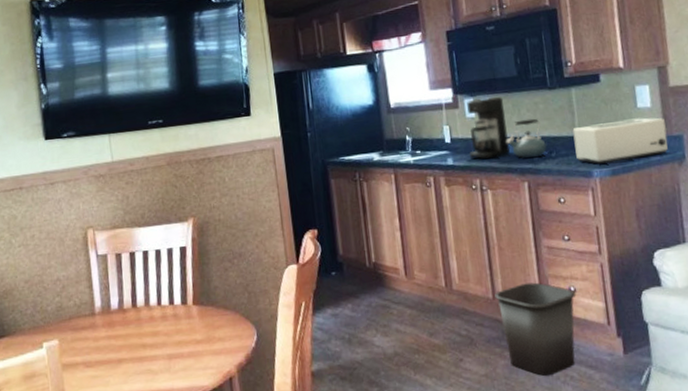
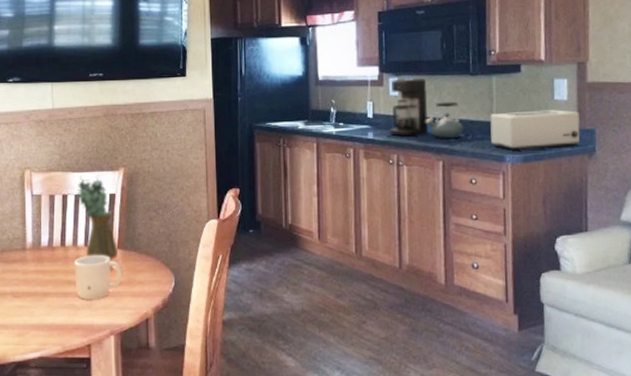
vase: none [145,230,194,329] -> present [77,176,119,270]
mug: none [148,312,200,363] -> present [74,254,122,299]
waste bin: present [494,282,576,376] -> none [401,256,479,344]

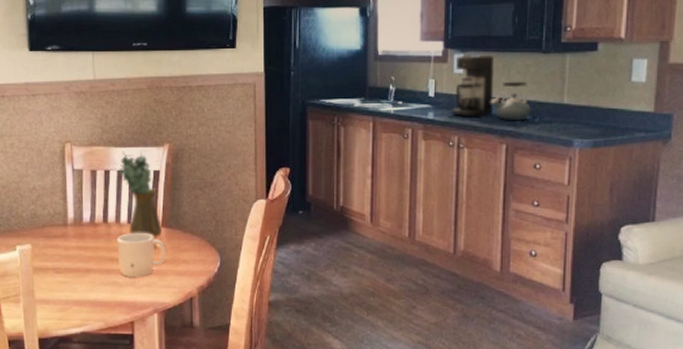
toaster: present [490,109,580,151] -> none [560,92,657,136]

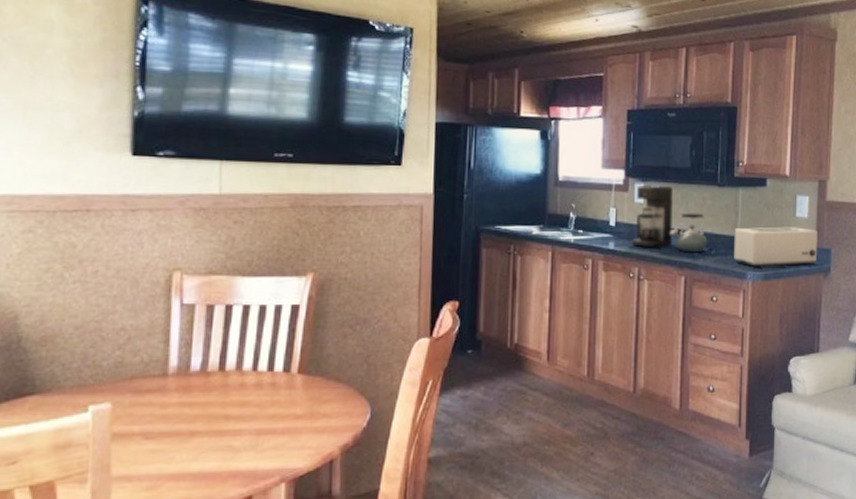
mug: present [117,232,166,277] -> none [235,381,302,439]
vase: present [119,151,163,248] -> none [246,281,299,401]
toaster: none [560,92,657,136] -> present [734,227,818,268]

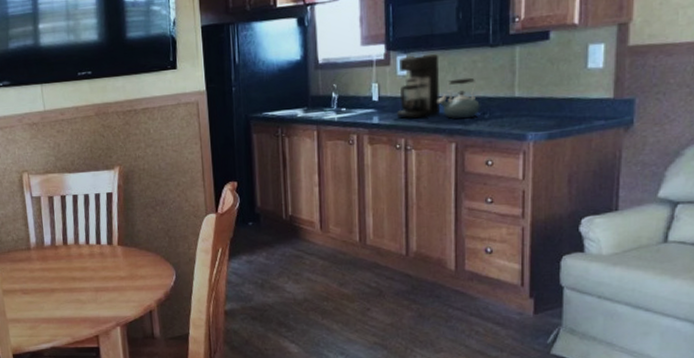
toaster: present [734,227,818,268] -> none [511,79,616,128]

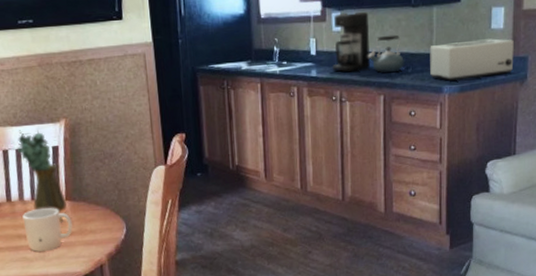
vase: none [74,176,119,266] -> present [18,130,67,222]
mug: none [77,251,124,294] -> present [22,207,73,252]
toaster: none [511,79,616,128] -> present [430,38,514,82]

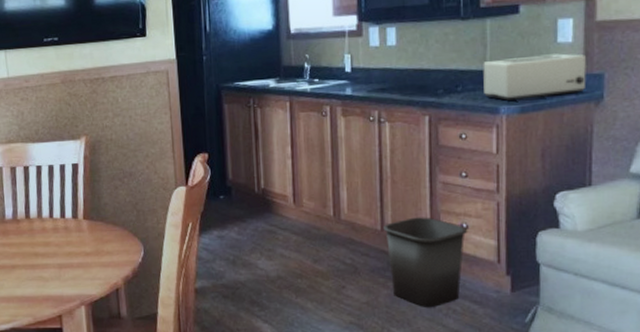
vase: present [18,130,67,222] -> none [38,146,85,241]
mug: present [22,207,73,252] -> none [40,226,90,271]
coffee maker: present [333,11,371,72] -> none [370,25,414,91]
waste bin: none [344,186,416,266] -> present [383,217,468,307]
kettle: present [367,34,404,73] -> none [409,50,453,91]

